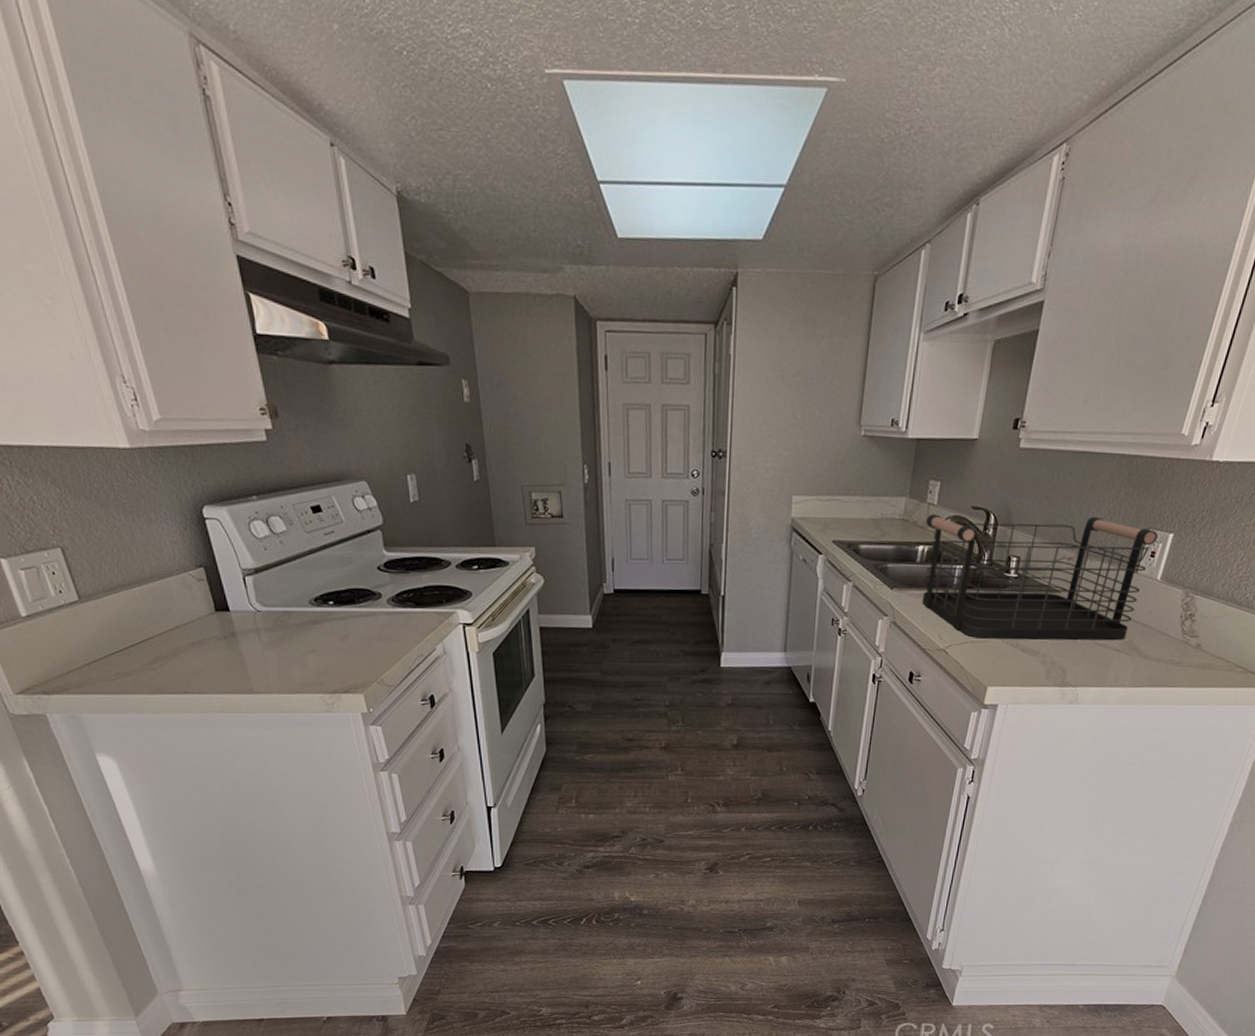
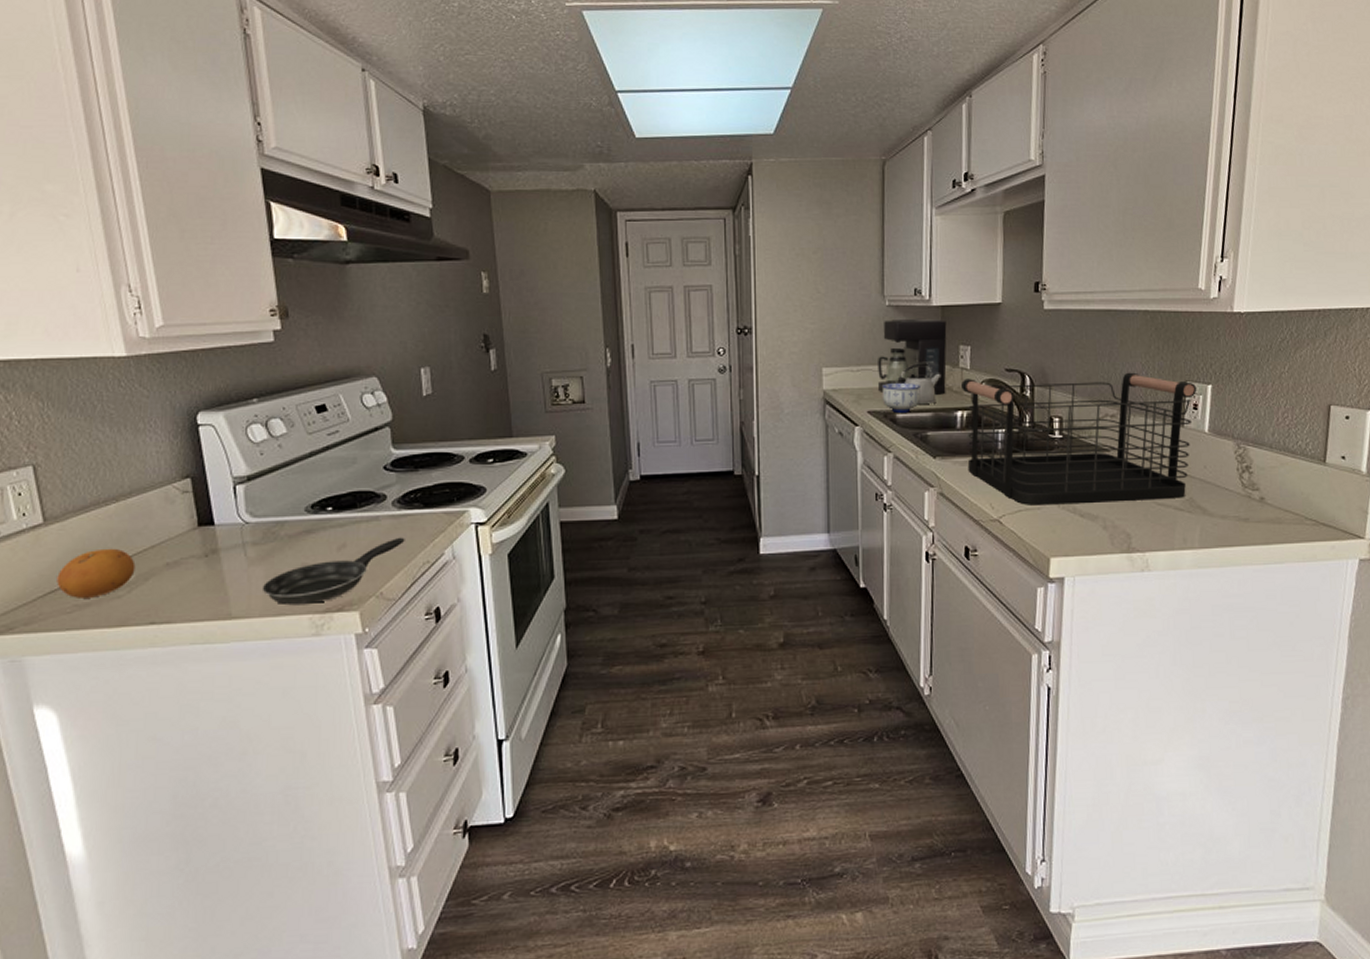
fruit: none [98,626,165,668] -> present [57,548,136,598]
frying pan: none [277,632,401,686] -> present [261,537,405,606]
coffee maker: none [845,450,920,529] -> present [878,318,947,395]
bowl: none [847,514,886,544] -> present [881,383,921,413]
kettle: none [864,494,908,537] -> present [897,361,941,404]

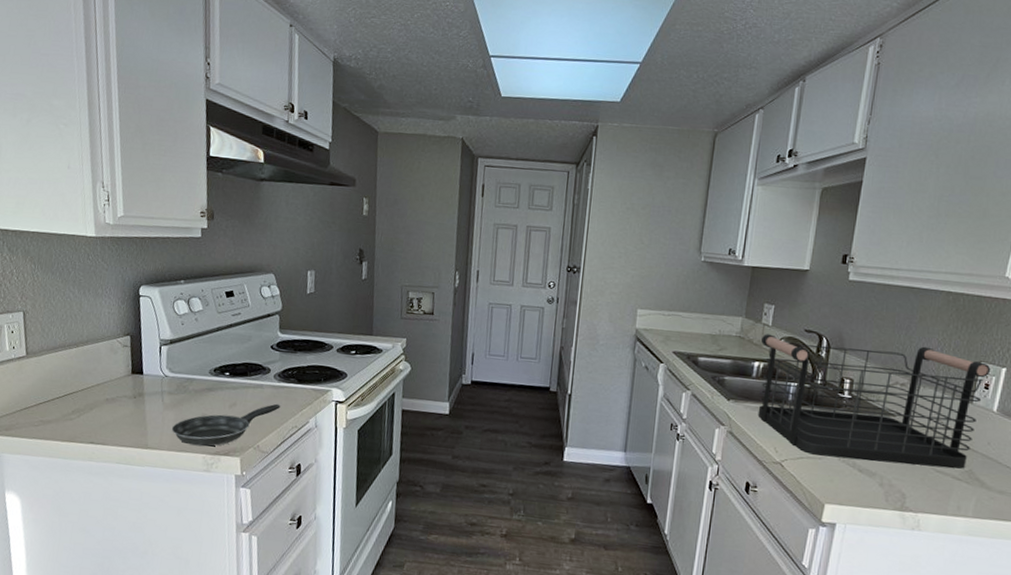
fruit: present [57,548,136,598] -> none [30,381,85,417]
coffee maker: present [878,318,947,395] -> none [685,274,755,346]
bowl: present [881,383,921,413] -> none [687,329,724,357]
kettle: present [897,361,941,404] -> none [703,314,744,353]

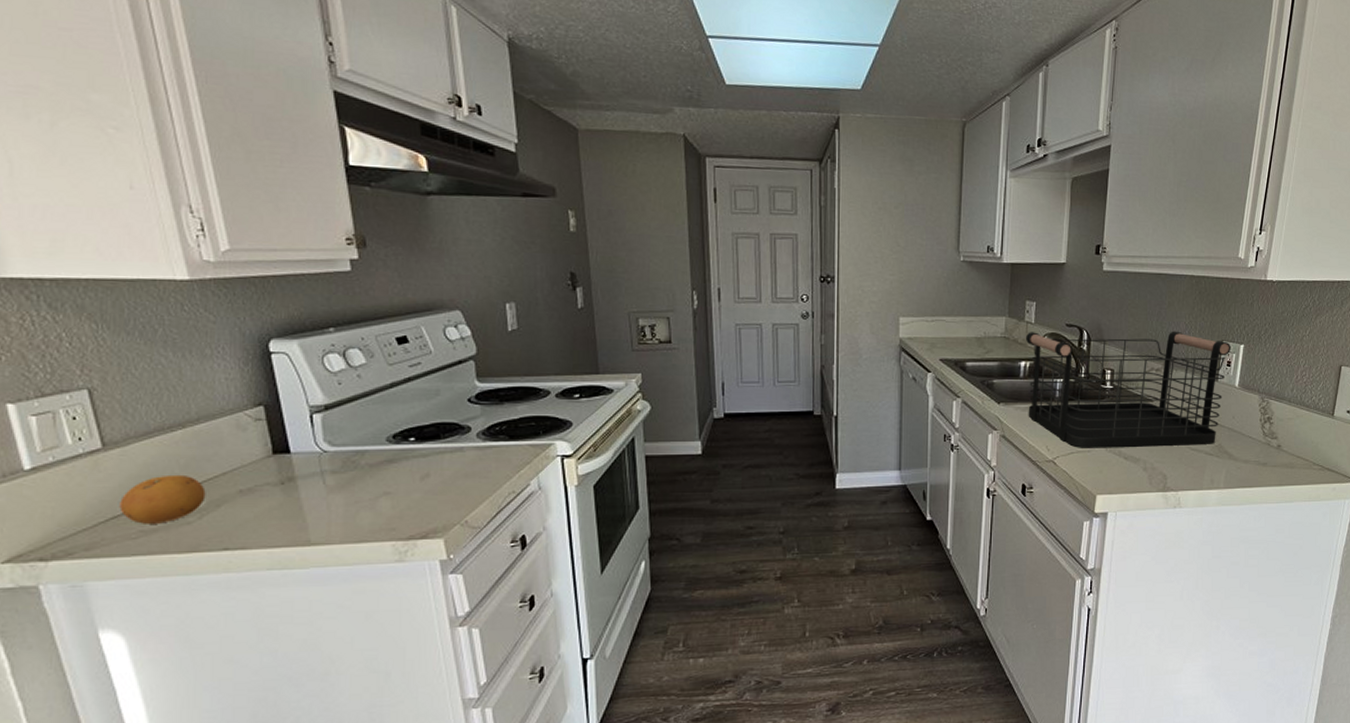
fruit: none [30,381,85,417] -> present [119,474,206,524]
frying pan: present [171,403,281,447] -> none [342,468,490,533]

